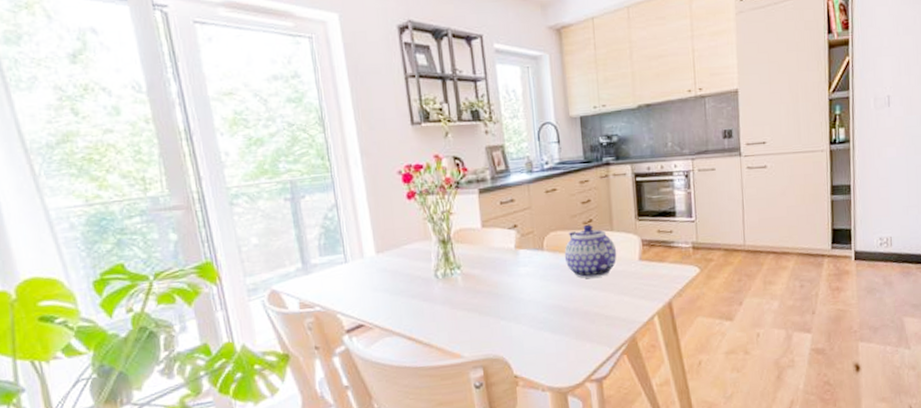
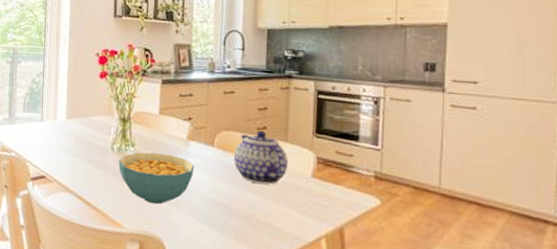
cereal bowl: none [445,268,528,325] -> present [118,152,195,205]

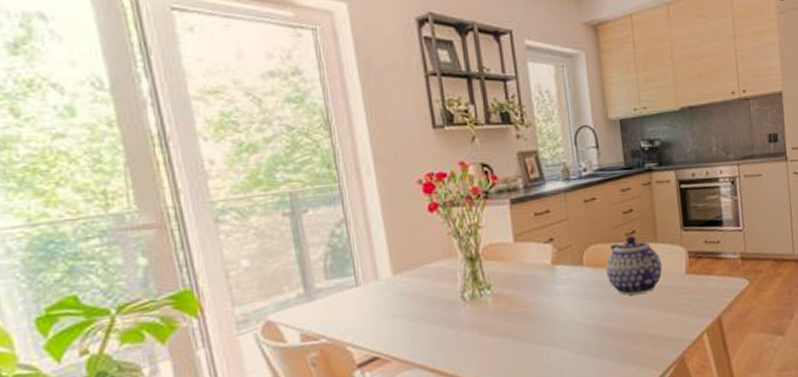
cereal bowl: present [118,152,195,205] -> none [473,287,566,351]

